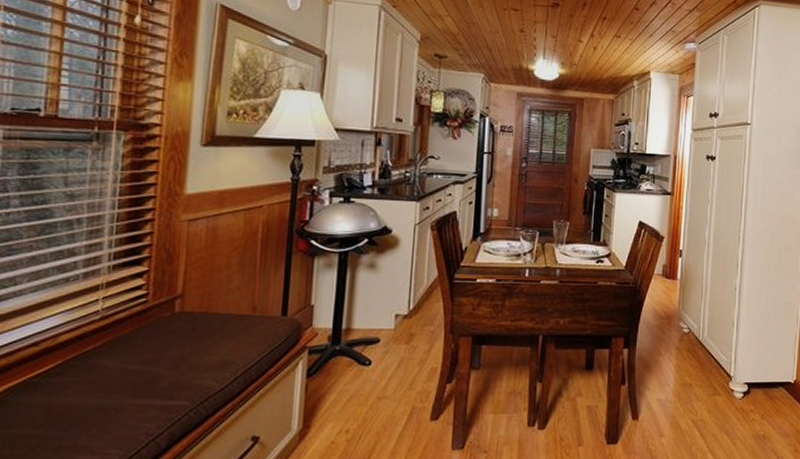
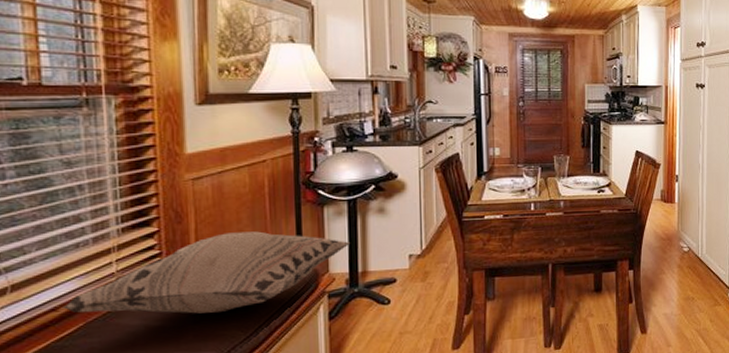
decorative pillow: none [43,277,338,360] -> present [62,231,351,314]

